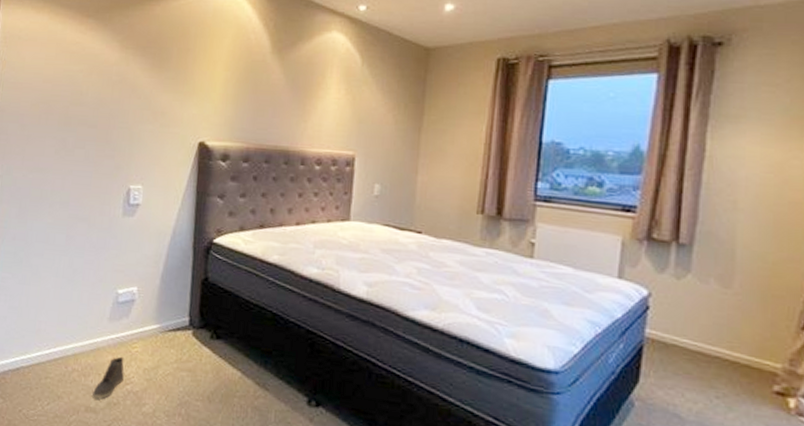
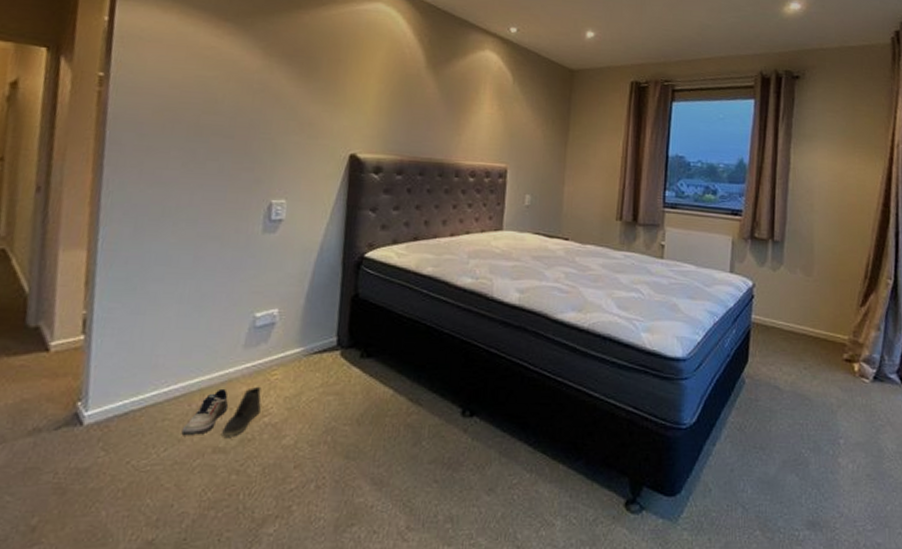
shoe: none [60,355,98,395] -> present [181,388,229,436]

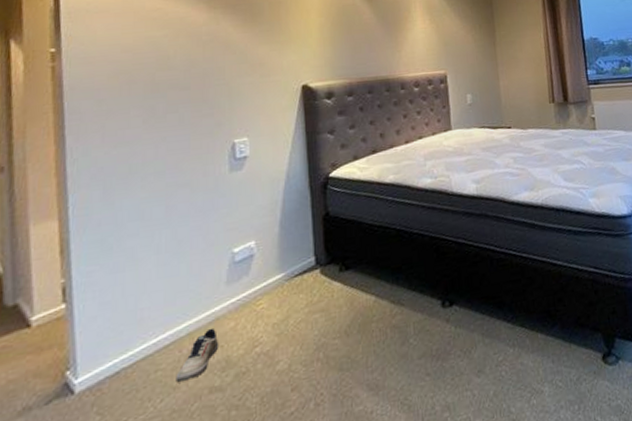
sneaker: present [222,386,262,436] -> none [216,318,251,374]

